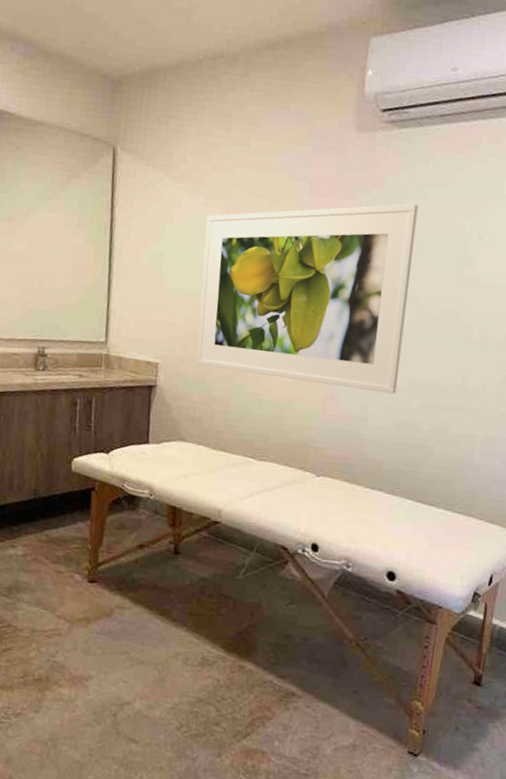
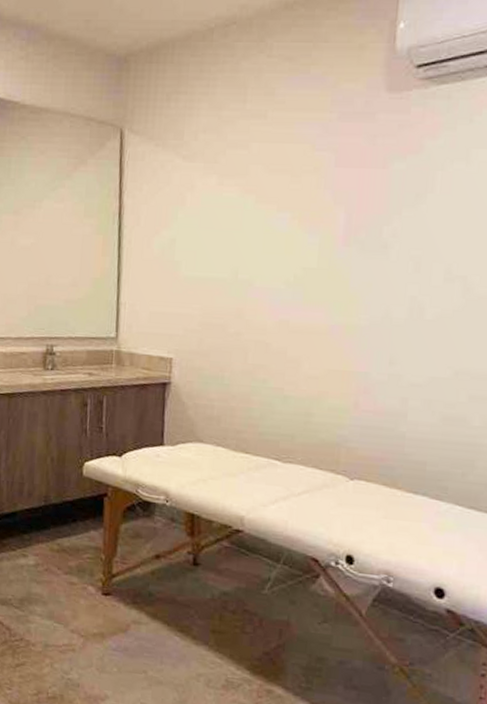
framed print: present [197,203,418,394] -> none [214,168,462,386]

